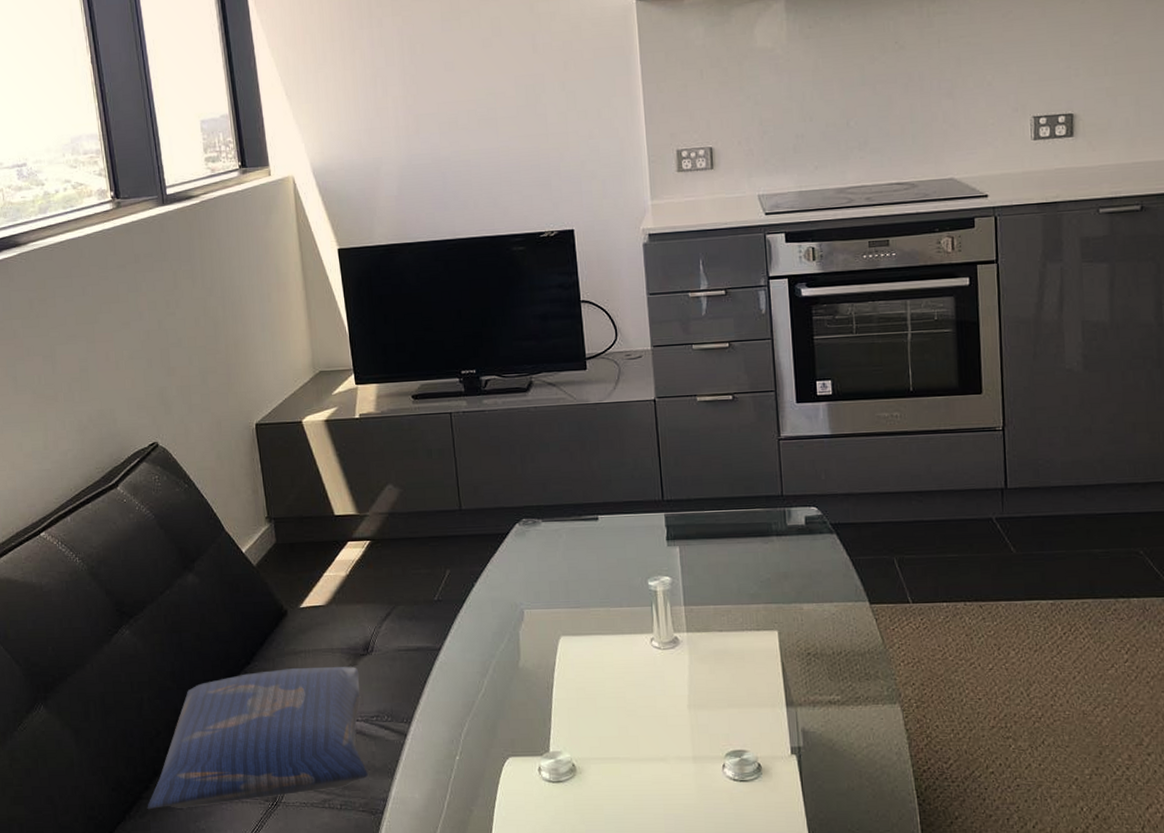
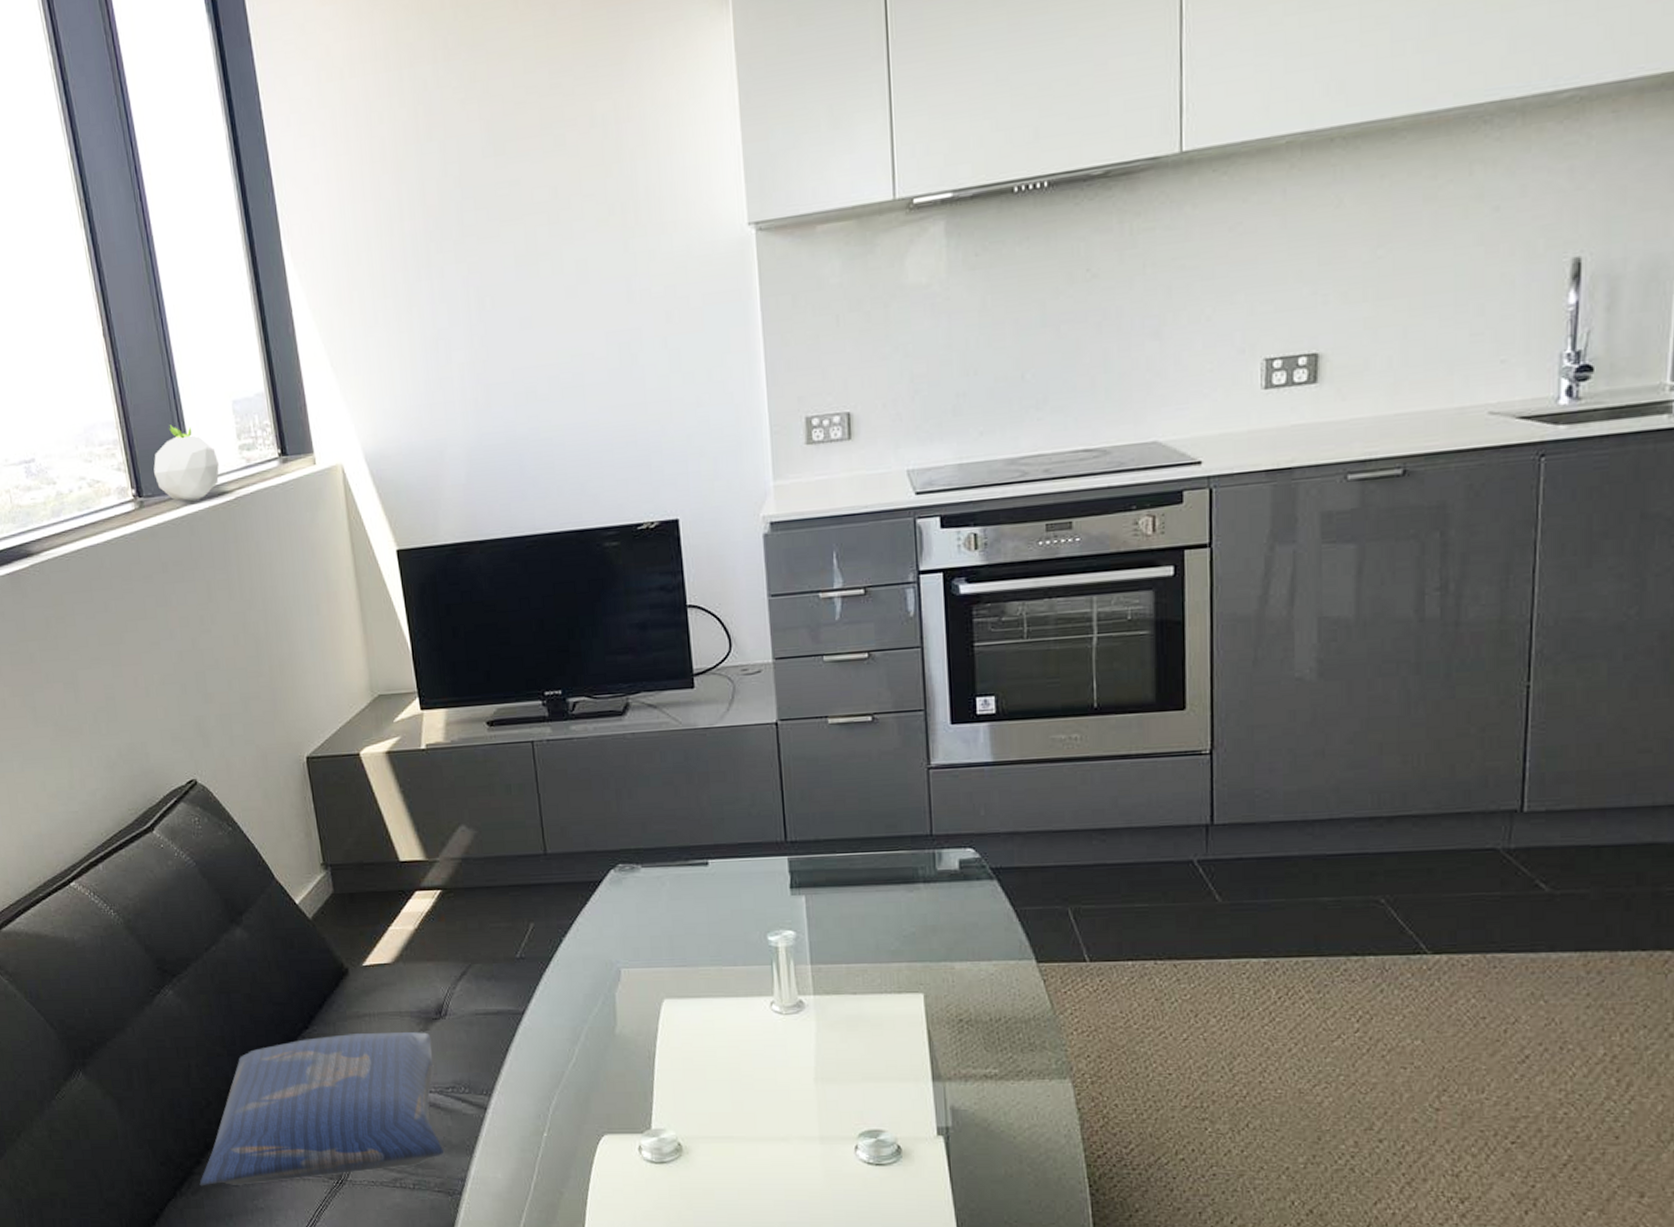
succulent plant: none [130,138,188,205] -> present [153,424,219,503]

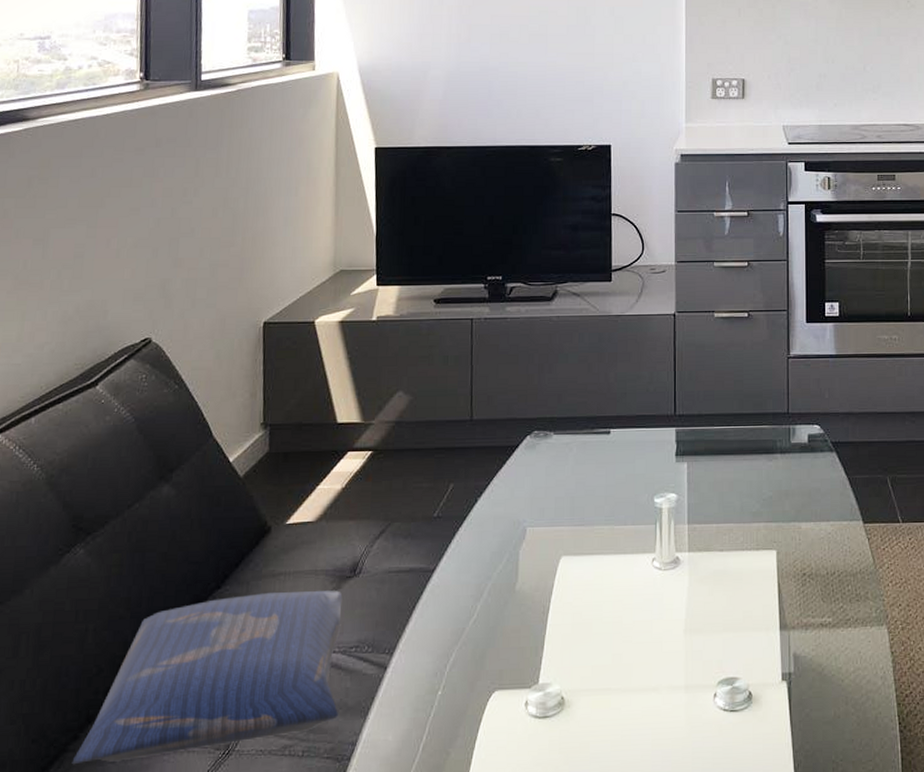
succulent plant: present [153,424,219,503] -> none [164,23,227,90]

